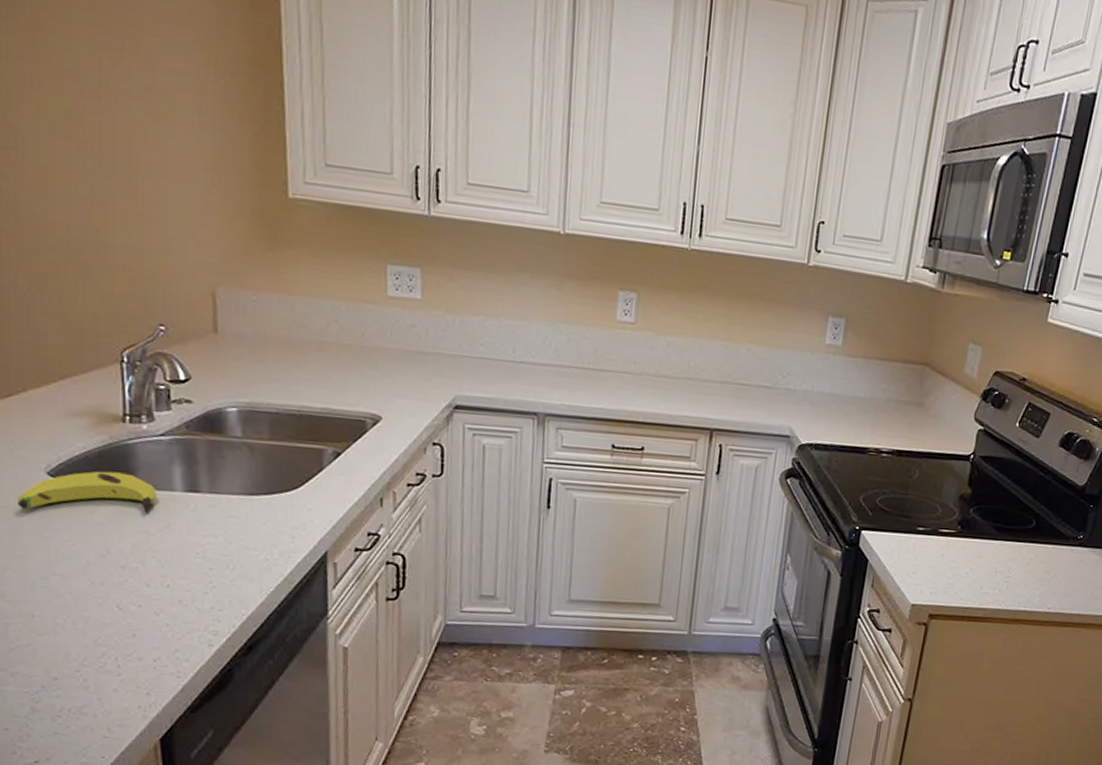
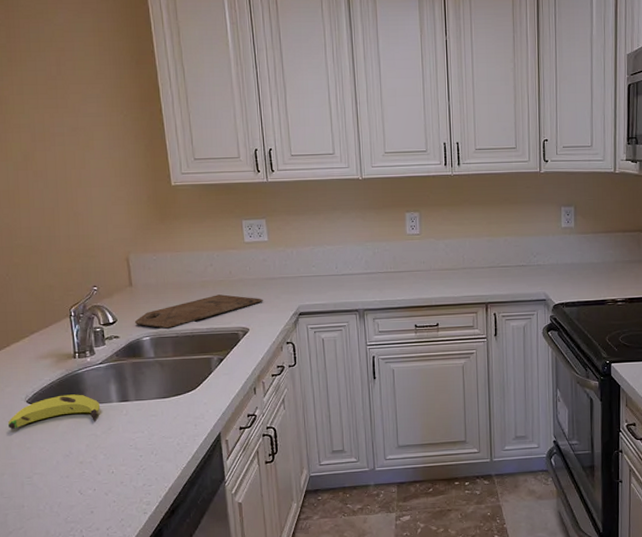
cutting board: none [216,363,406,401] -> present [134,294,263,329]

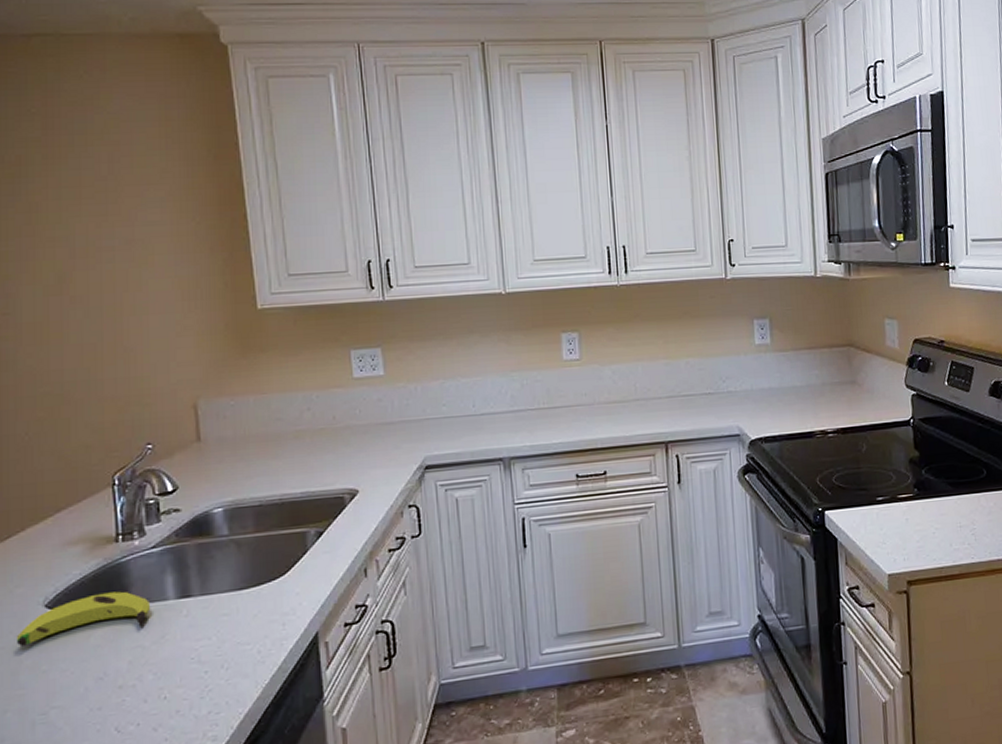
cutting board: present [134,294,263,329] -> none [202,446,377,496]

